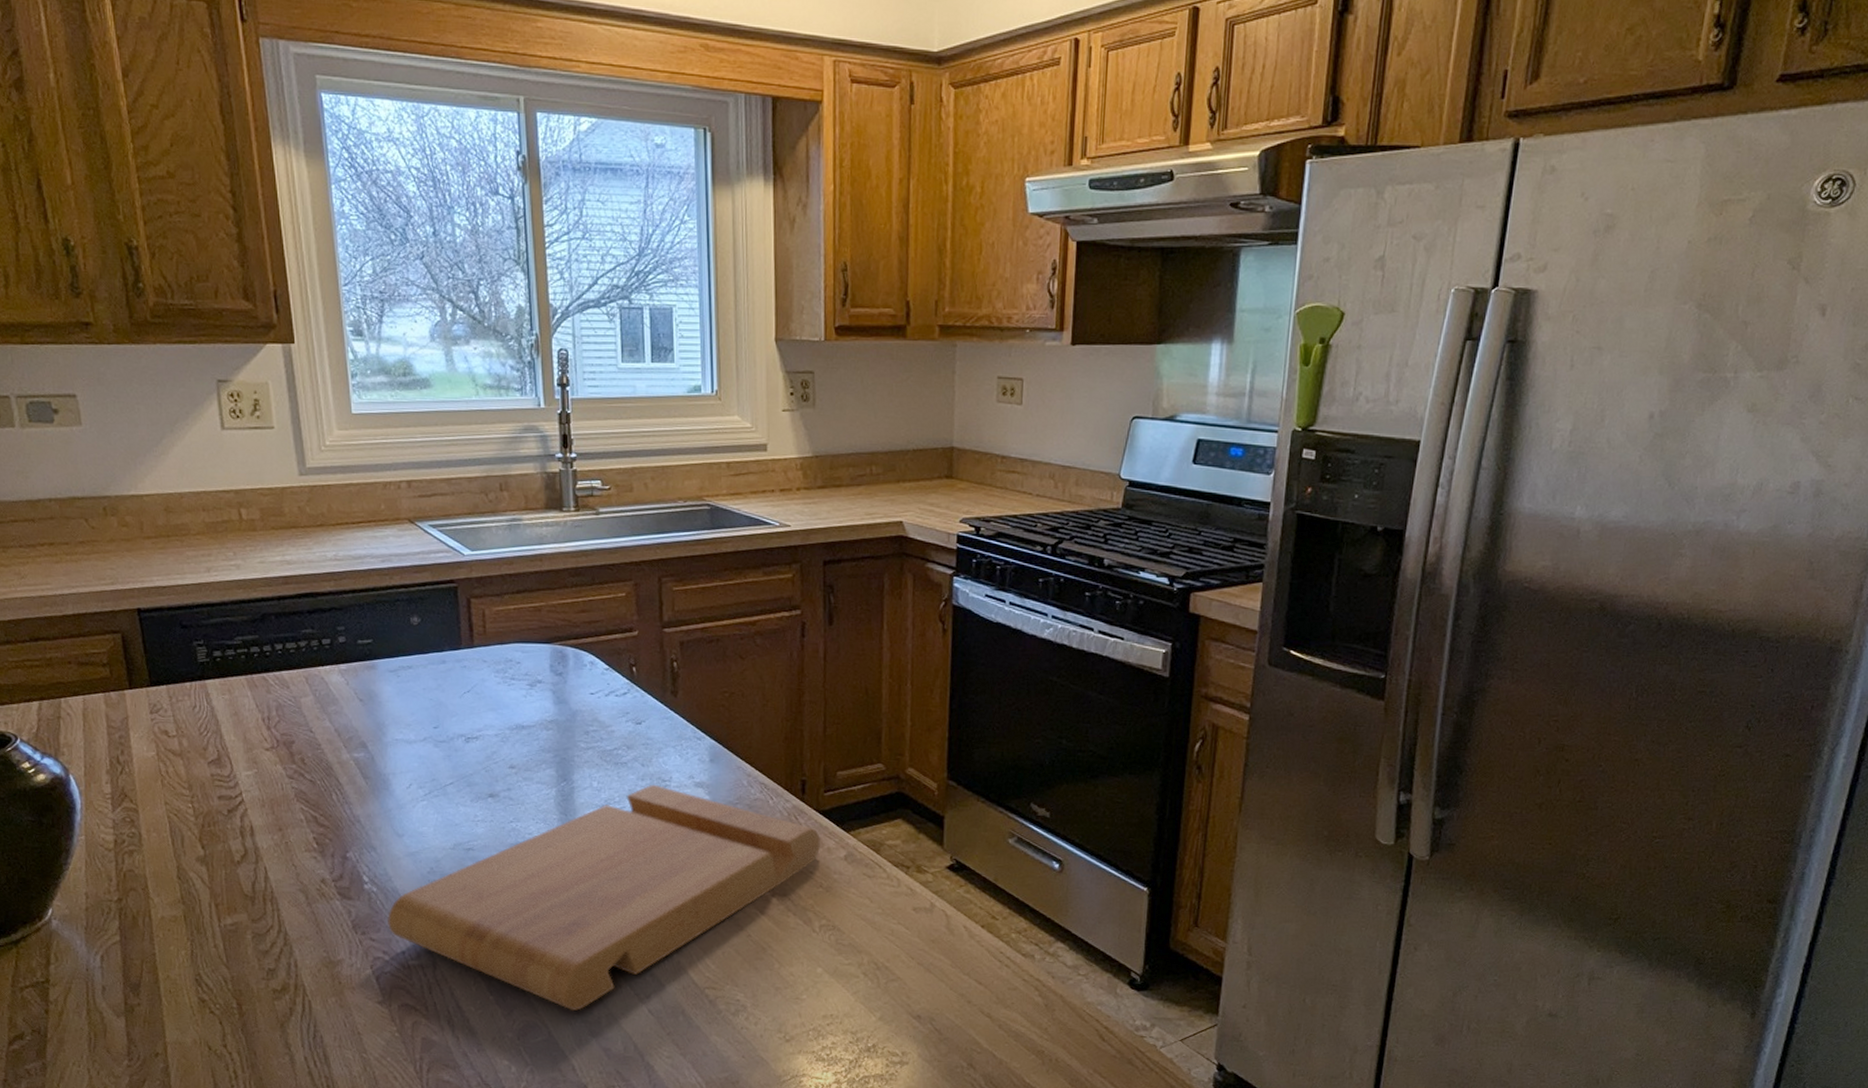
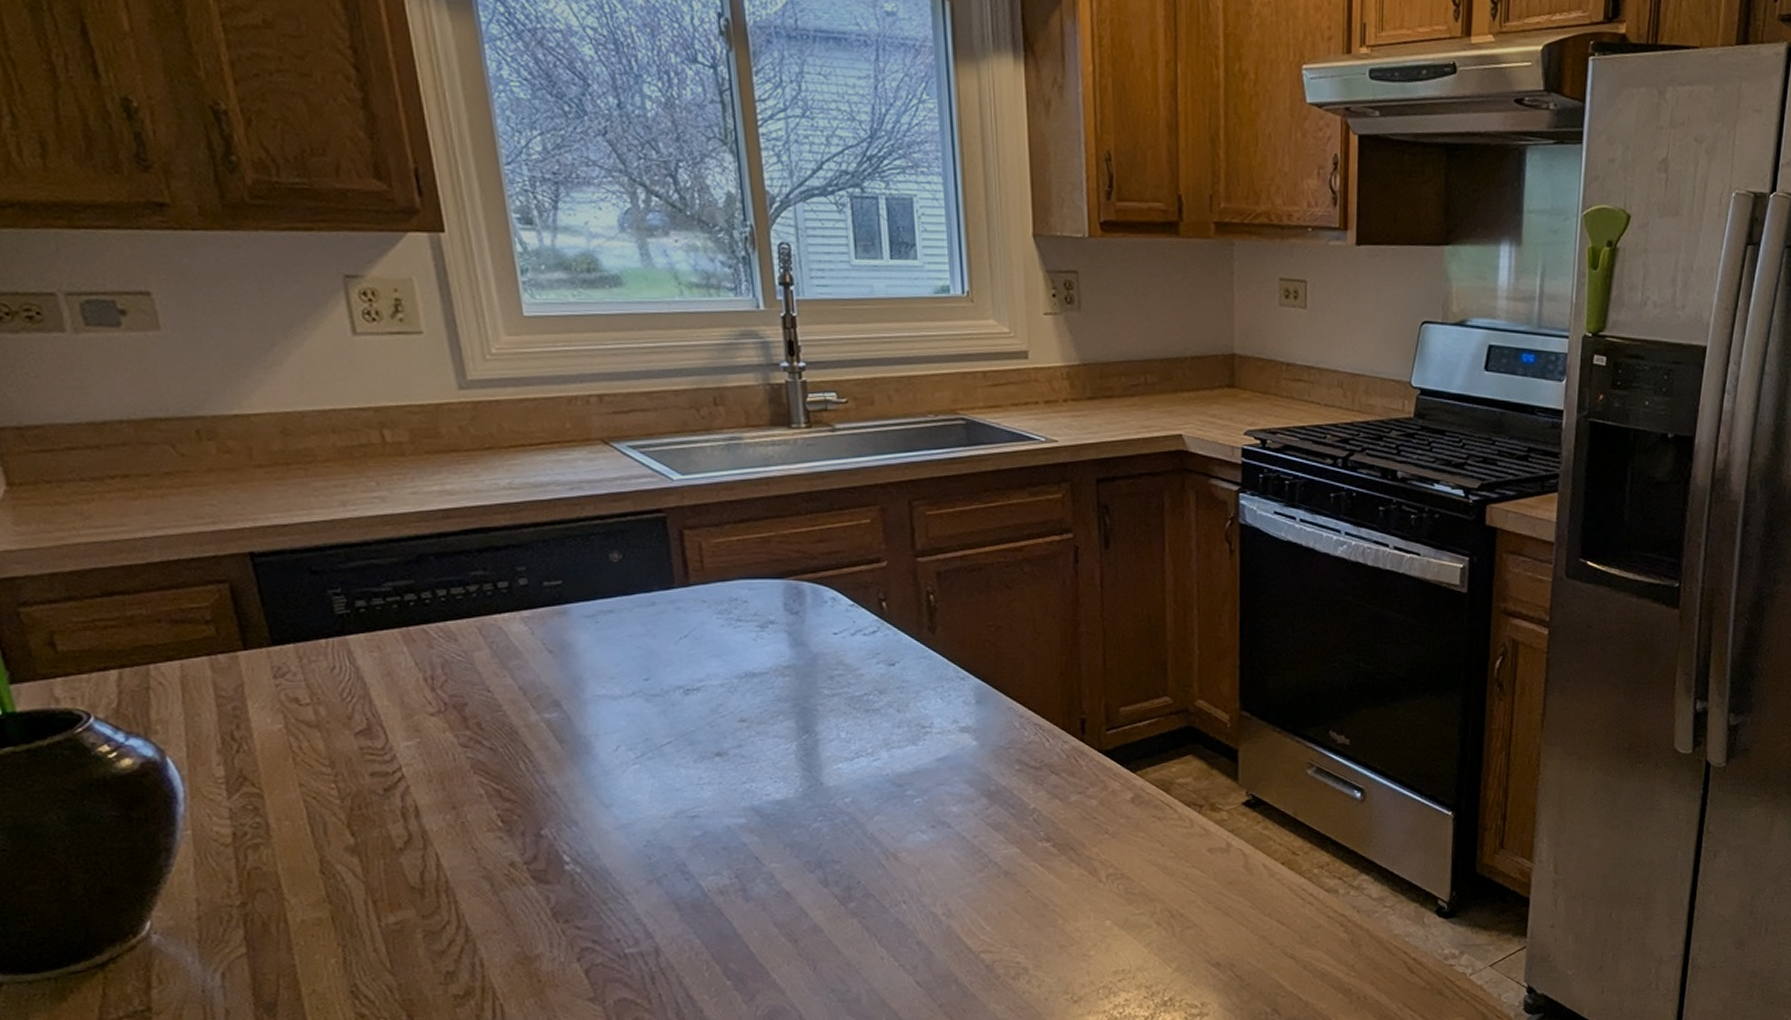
cutting board: present [386,785,821,1012] -> none [595,732,1105,991]

